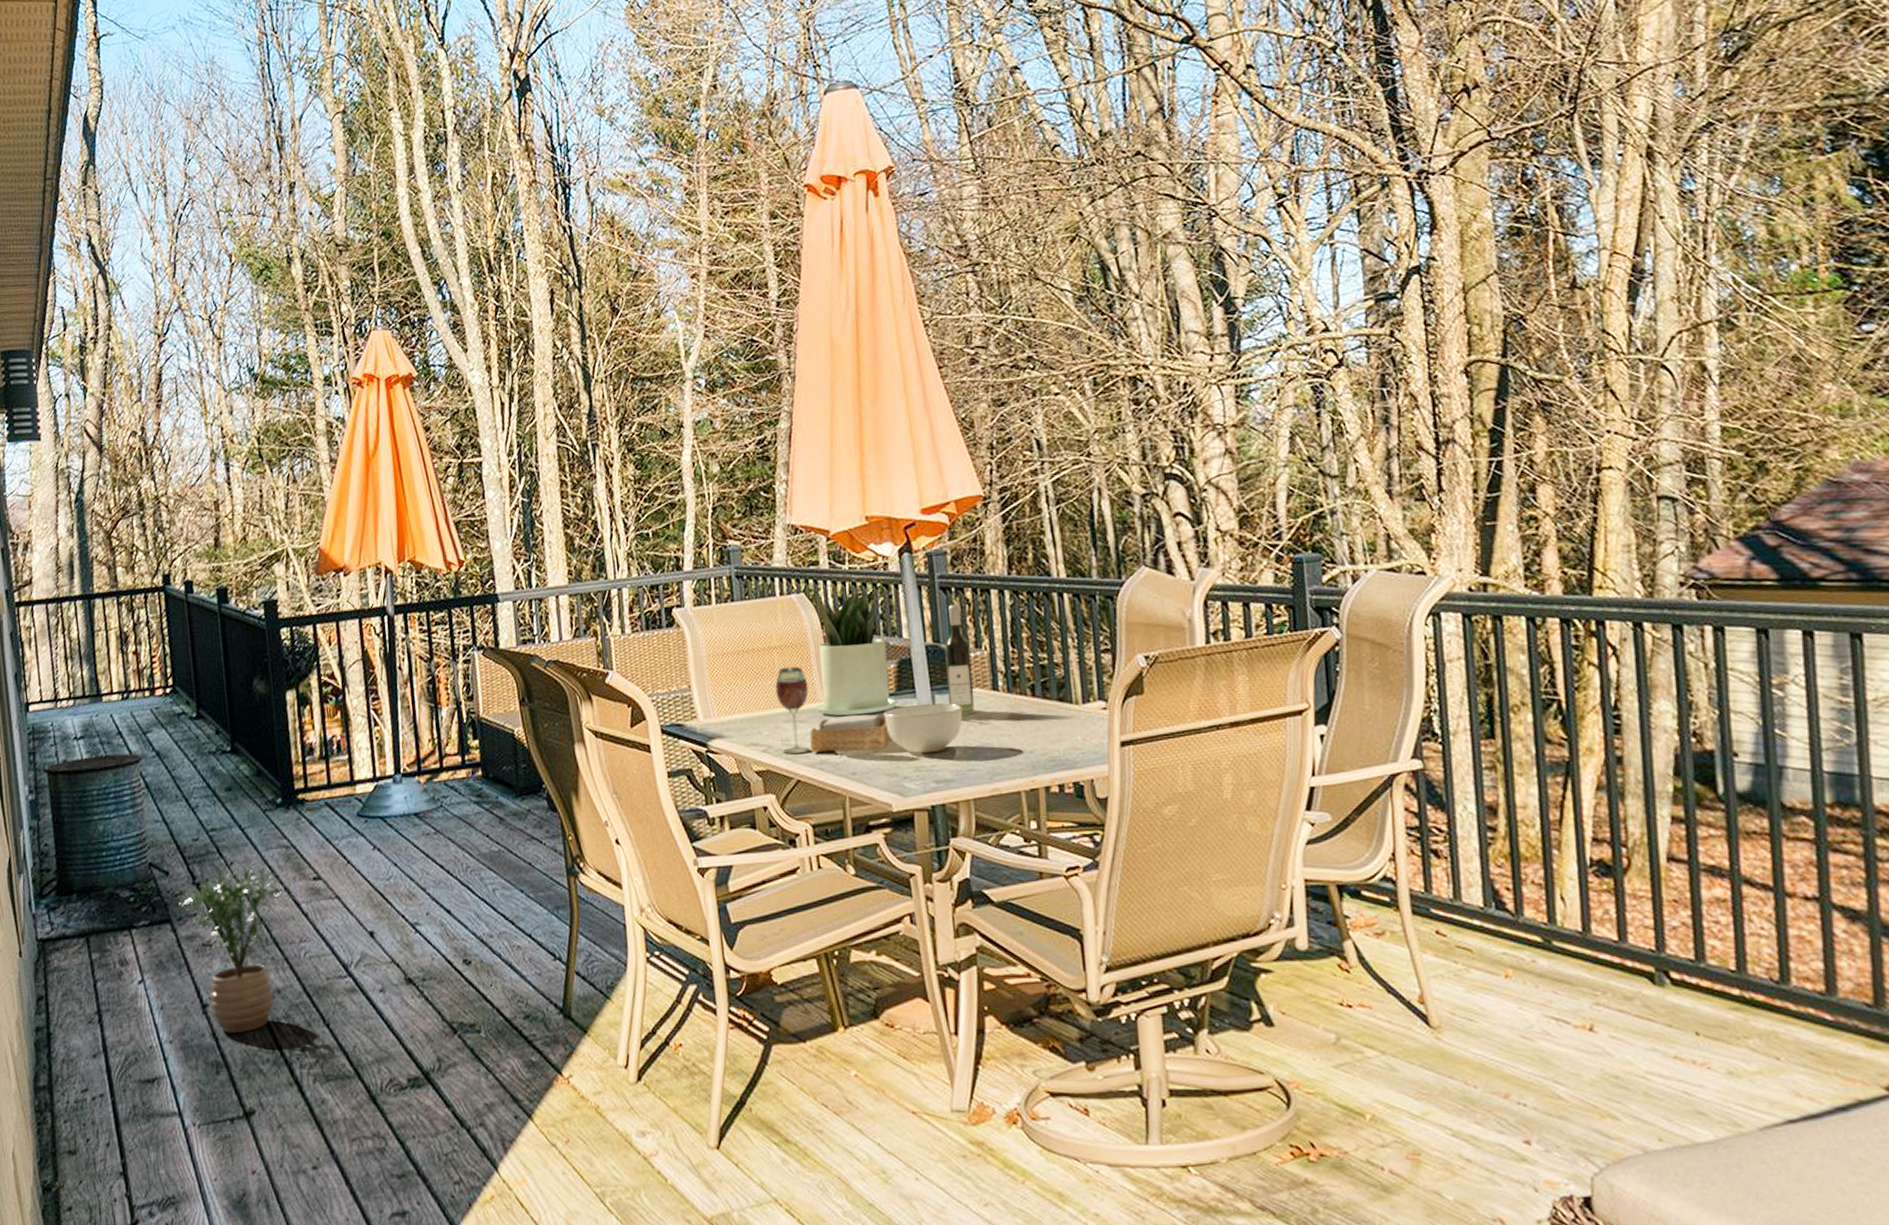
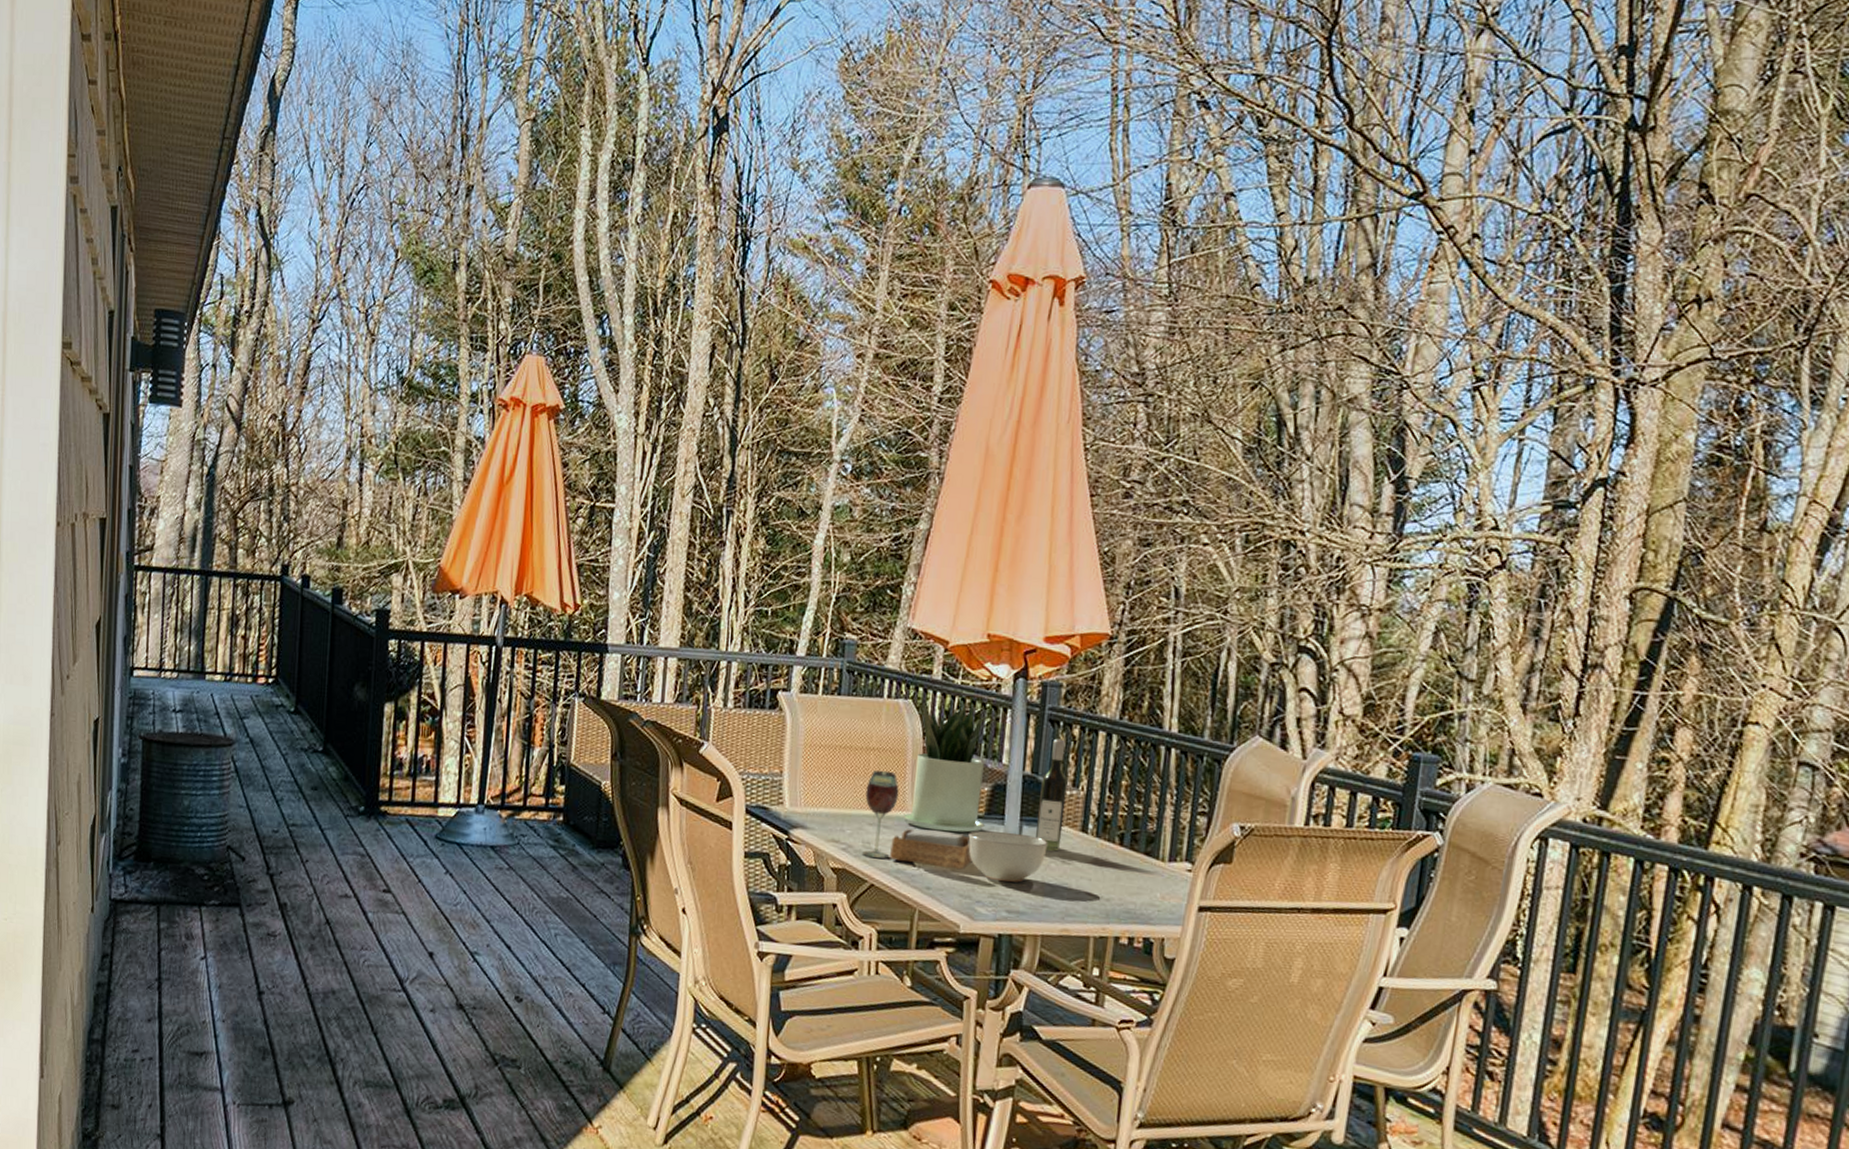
potted plant: present [175,864,297,1034] -> none [249,864,365,1025]

